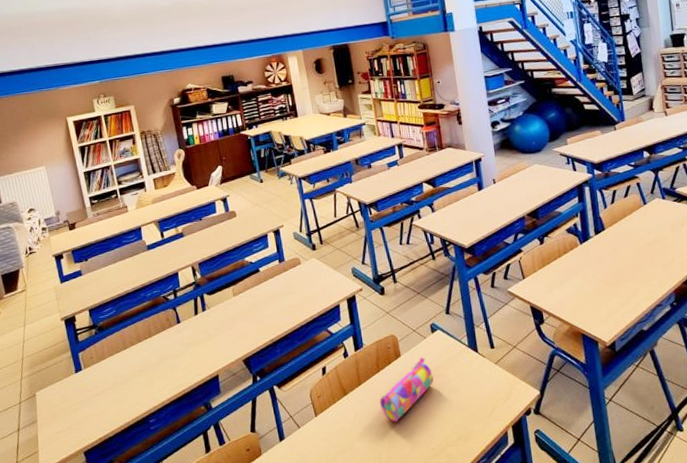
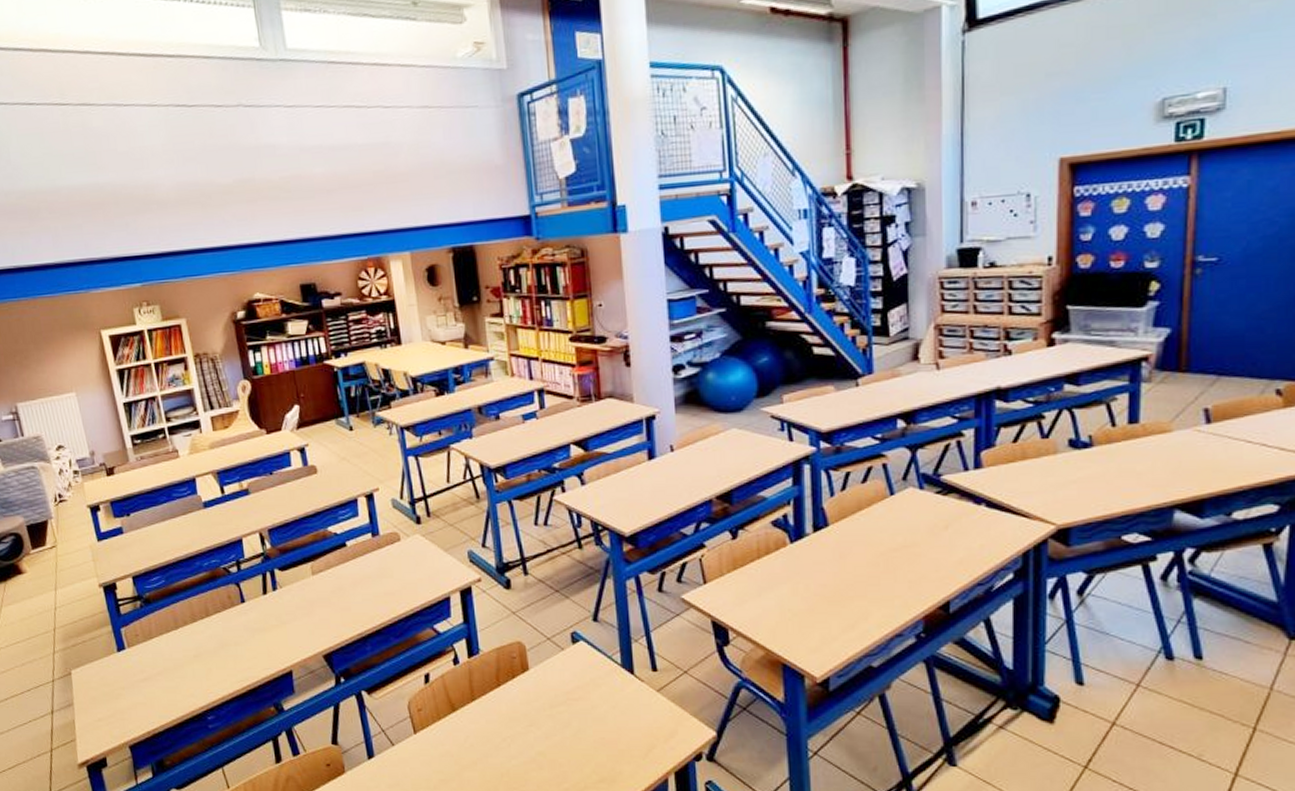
pencil case: present [380,357,434,422] -> none [499,673,572,752]

